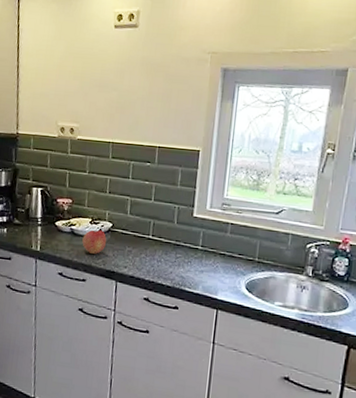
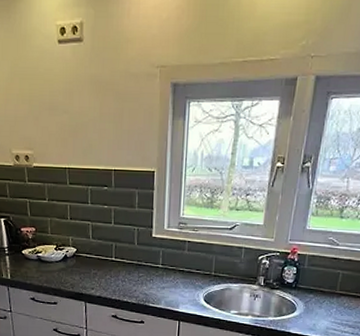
apple: present [82,230,106,254] -> none [50,256,72,278]

